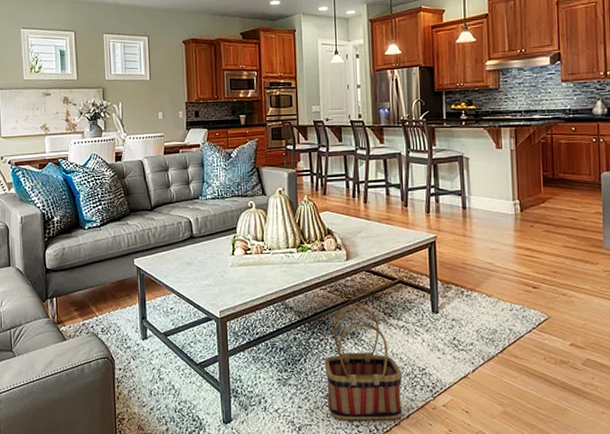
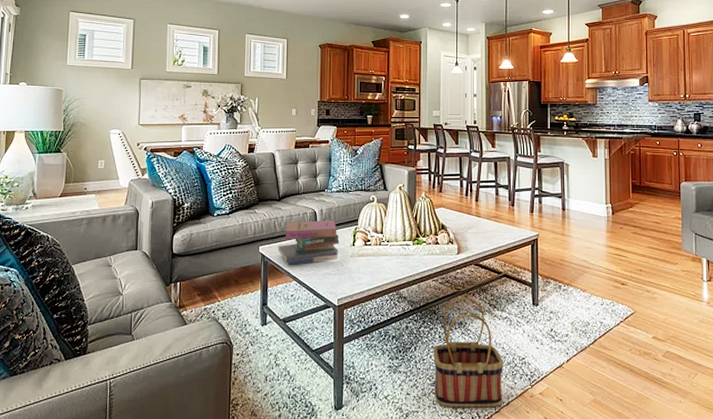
books: none [153,228,218,277] -> present [277,219,339,265]

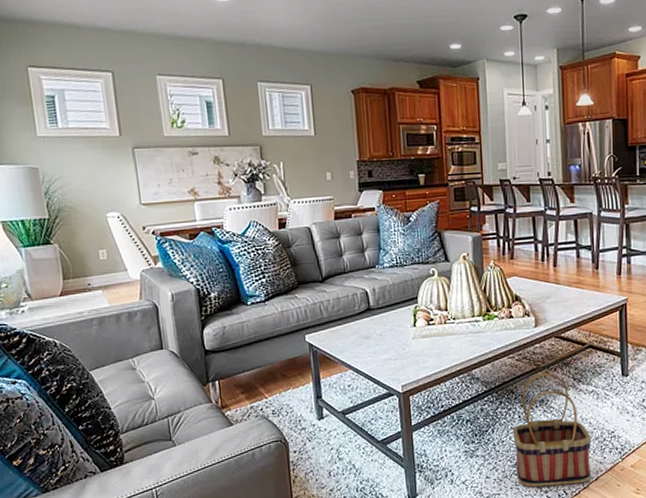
books: present [277,219,339,265] -> none [326,299,398,353]

